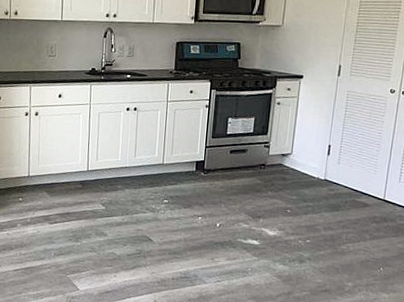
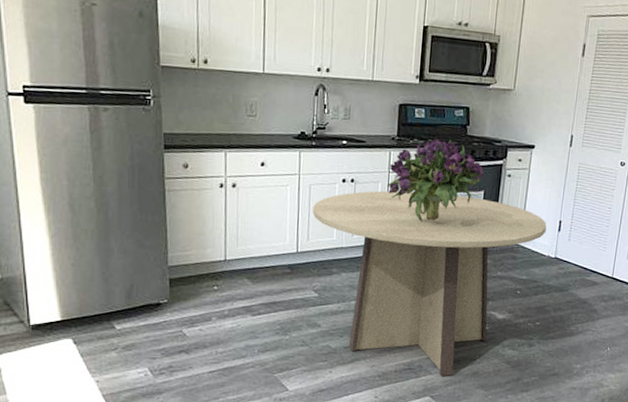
dining table: none [101,117,316,286] -> present [312,190,547,376]
bouquet: none [166,71,255,146] -> present [388,138,484,222]

